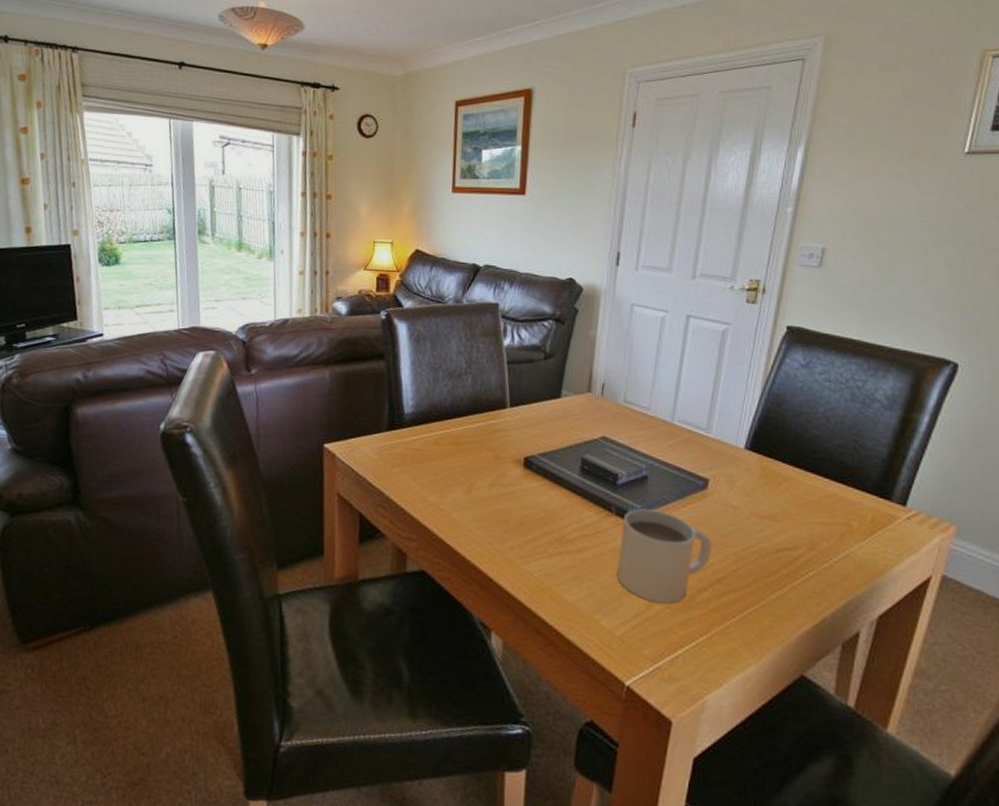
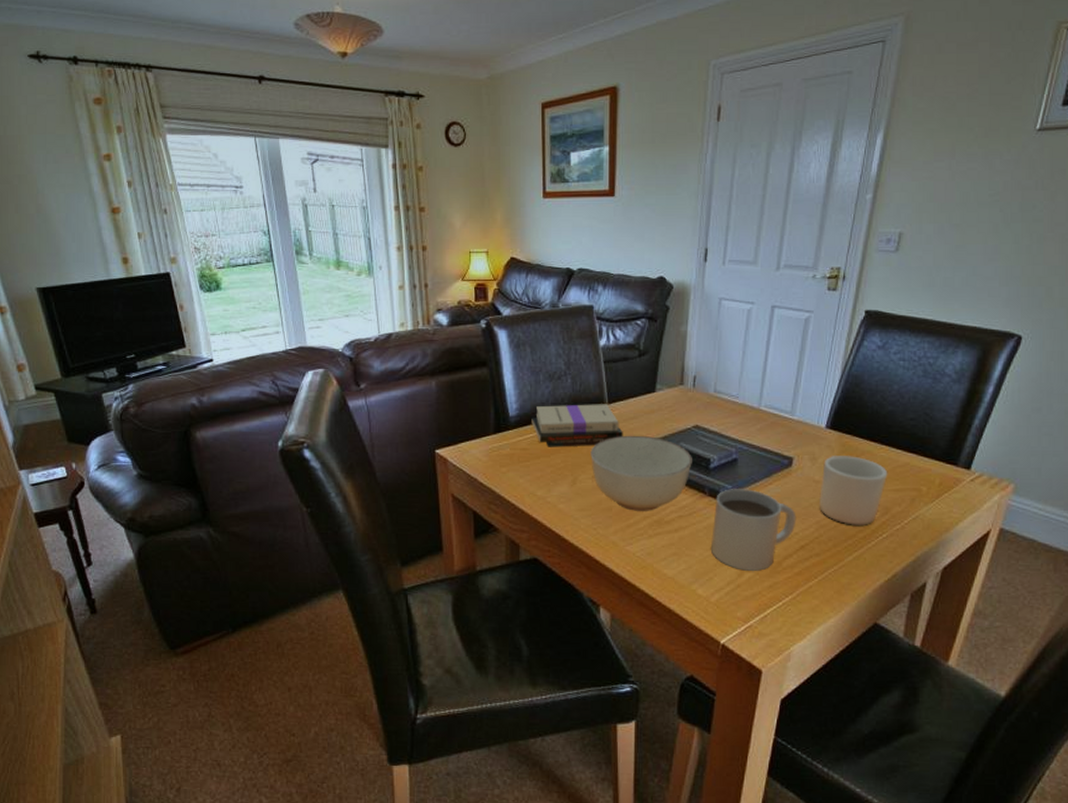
books: none [427,404,525,451] -> present [531,404,623,447]
bowl: none [488,442,598,527] -> present [590,435,692,511]
mug: none [736,480,814,561] -> present [818,456,888,525]

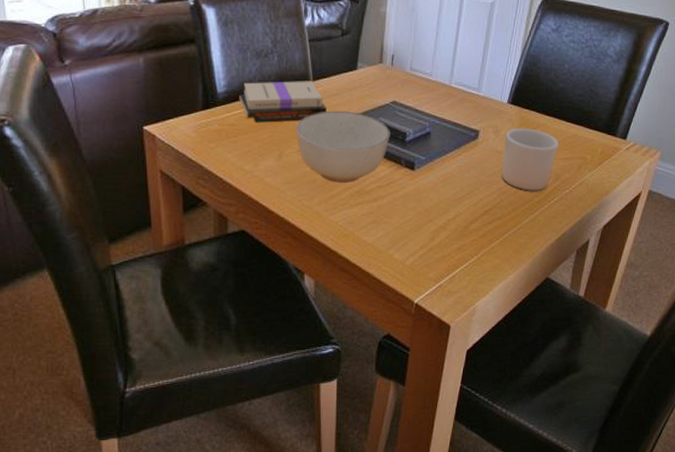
mug: present [710,489,797,572] -> none [406,160,482,236]

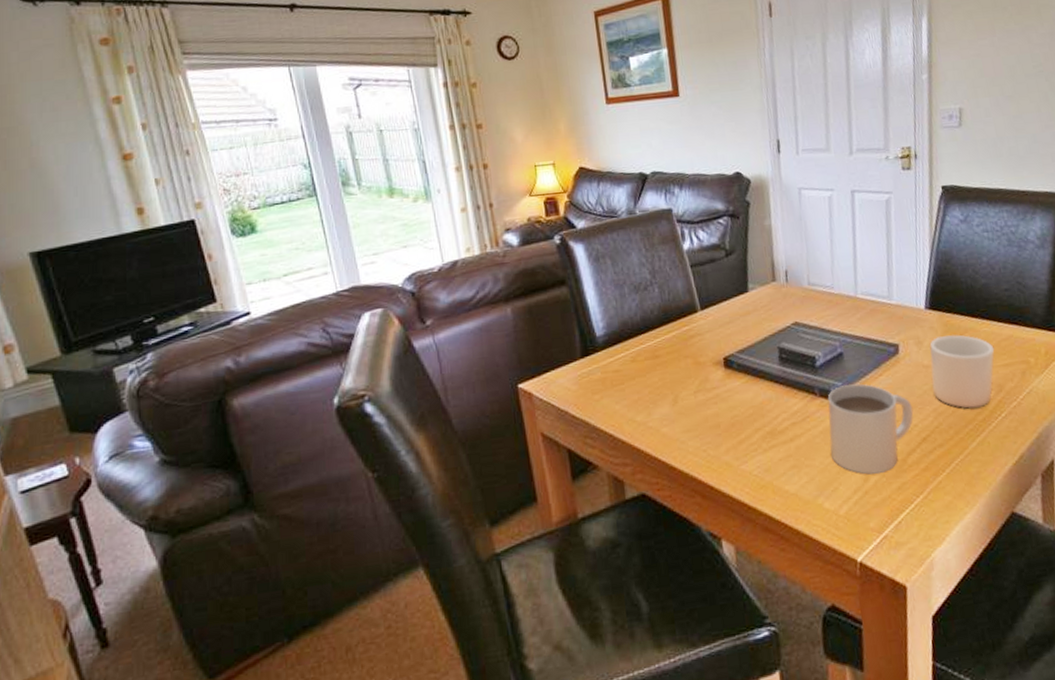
books: present [239,81,327,123] -> none [621,310,721,366]
bowl: present [296,111,390,183] -> none [689,340,798,424]
mug: none [406,160,482,236] -> present [827,383,914,475]

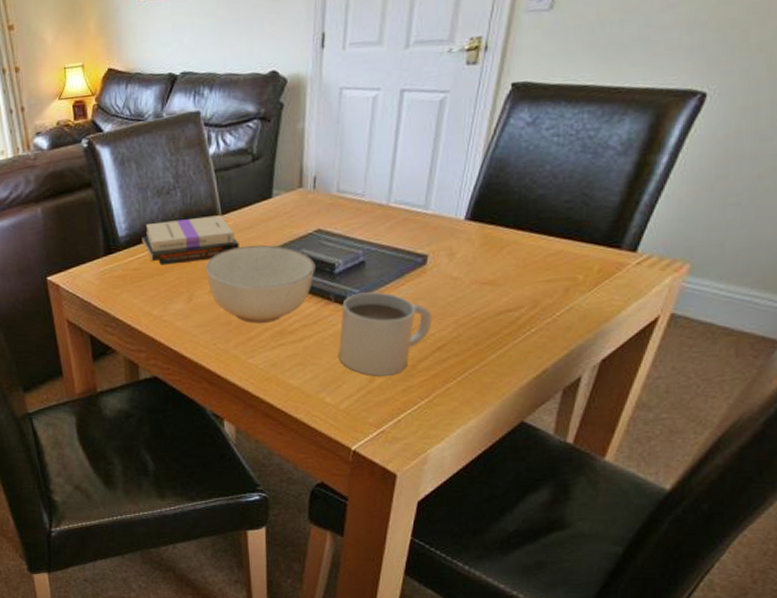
books: none [621,310,721,366] -> present [142,215,239,265]
bowl: none [689,340,798,424] -> present [205,245,315,323]
mug: present [929,334,995,409] -> none [457,247,538,322]

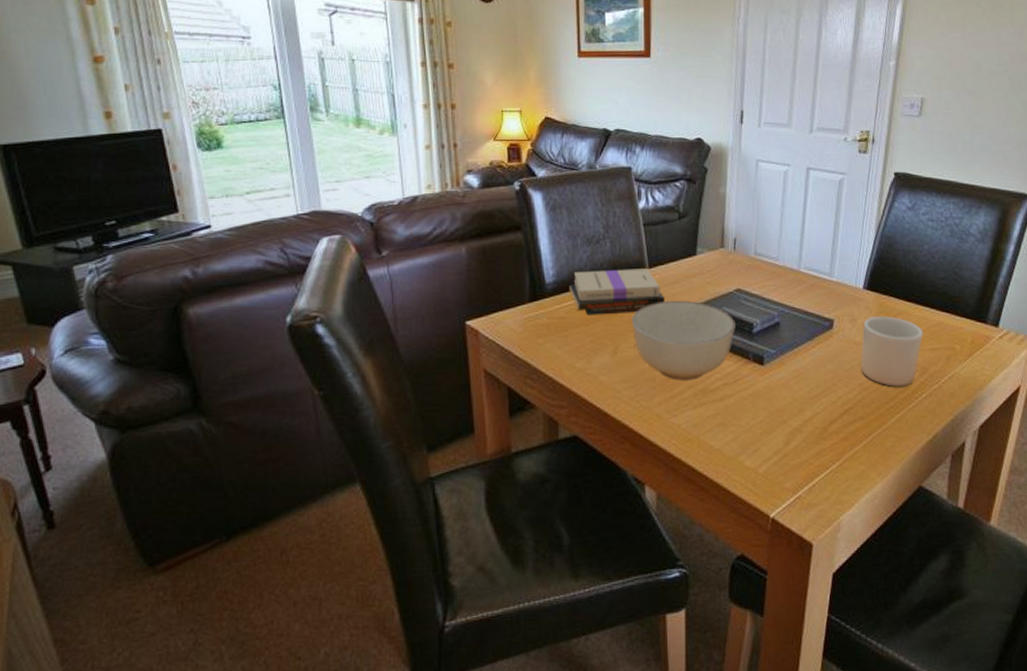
mug: present [338,292,432,377] -> none [756,353,840,440]
mug: none [457,247,538,322] -> present [859,316,924,387]

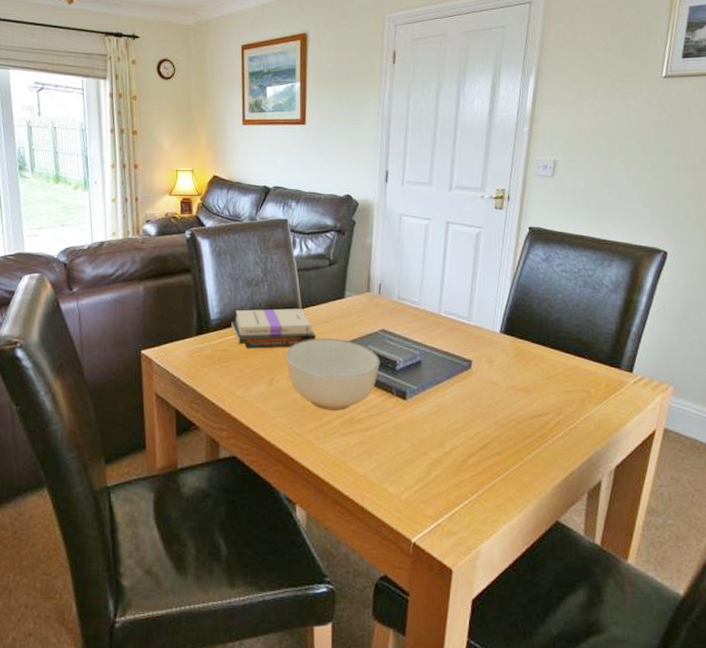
mug: present [859,316,924,387] -> none [497,359,559,425]

